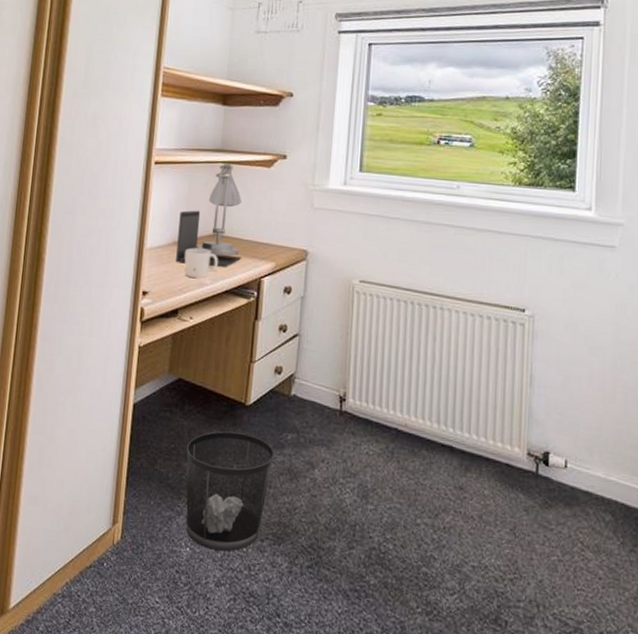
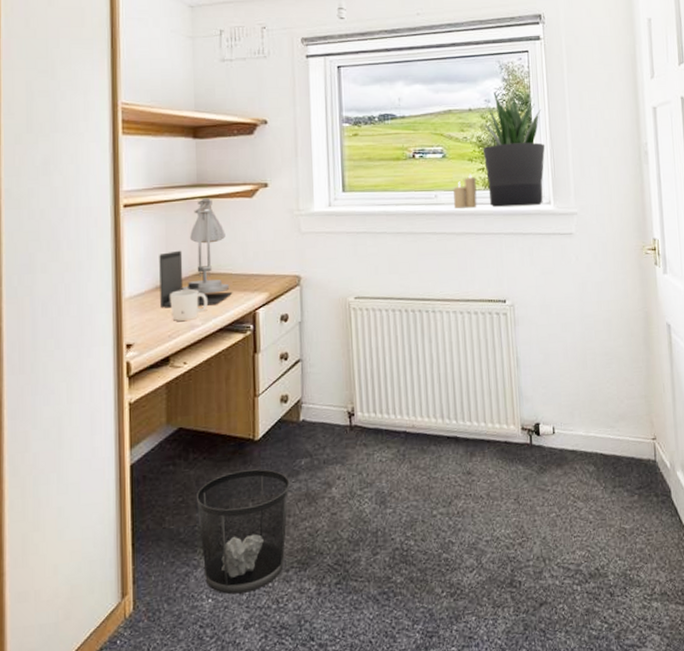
candle: none [476,167,505,205] -> present [452,174,477,210]
planter: none [516,81,593,211] -> present [482,92,546,208]

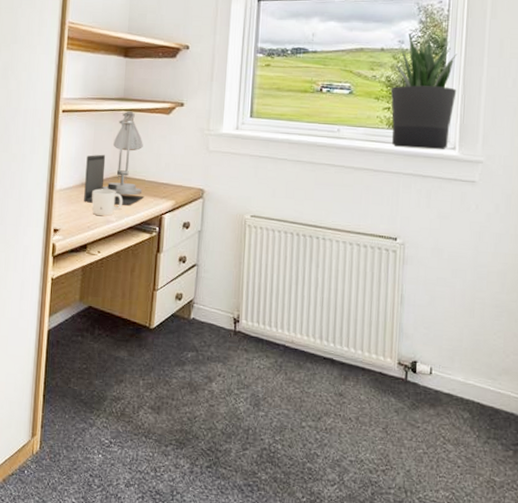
waste bin: present [196,469,290,595] -> none [97,352,176,457]
candle: present [452,174,477,210] -> none [354,112,380,146]

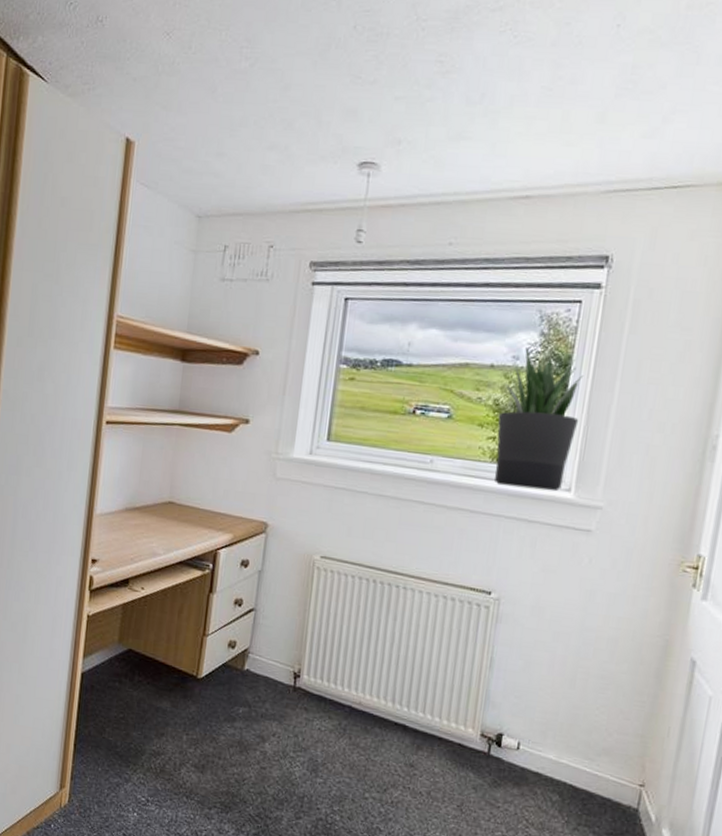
laptop: present [84,154,144,207] -> none [127,475,198,538]
mug: present [91,188,123,217] -> none [136,515,172,548]
desk lamp: present [102,111,143,196] -> none [148,425,199,526]

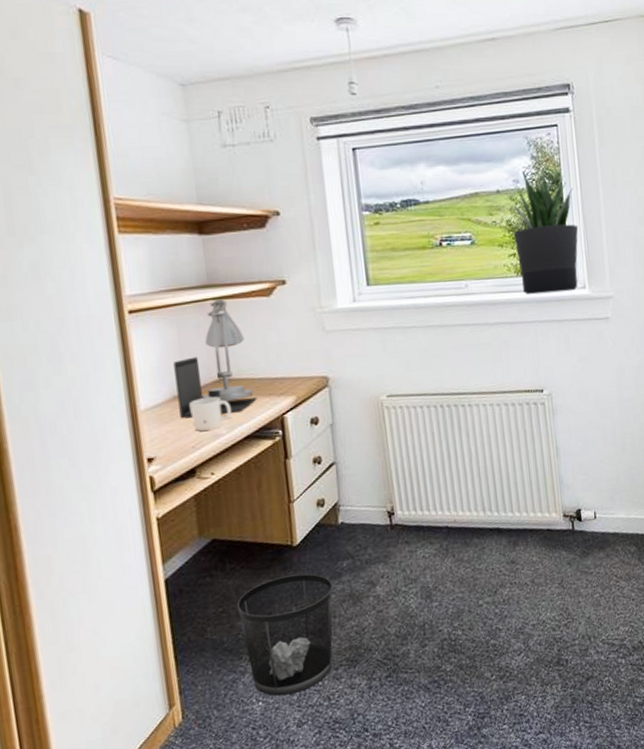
laptop: none [127,475,198,538] -> present [173,356,258,419]
waste bin: none [133,702,225,818] -> present [236,573,333,696]
mug: none [136,515,172,548] -> present [189,396,232,432]
desk lamp: none [148,425,199,526] -> present [200,299,254,402]

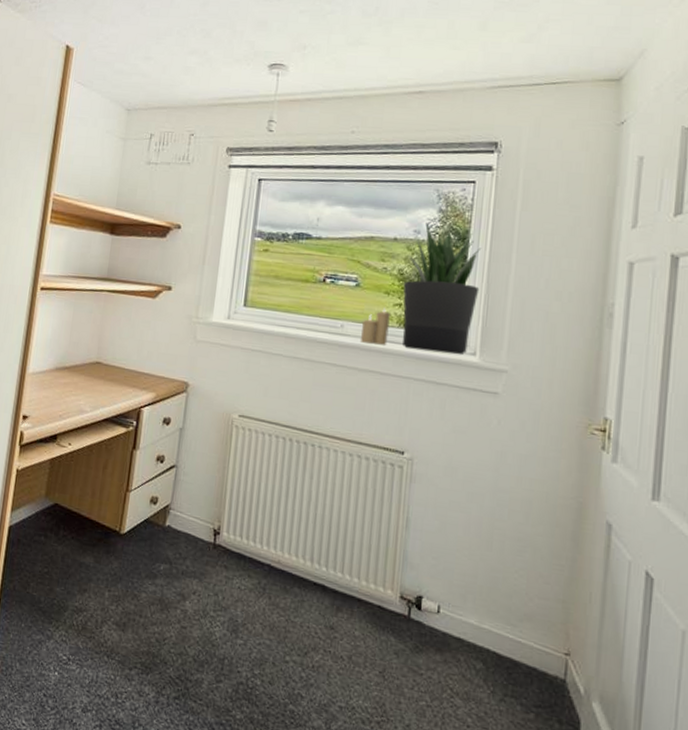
laptop: present [173,356,258,419] -> none [57,337,123,397]
mug: present [189,396,232,432] -> none [65,374,99,406]
desk lamp: present [200,299,254,402] -> none [77,292,125,385]
waste bin: present [236,573,333,696] -> none [55,558,147,678]
candle: none [483,260,510,299] -> present [359,308,390,347]

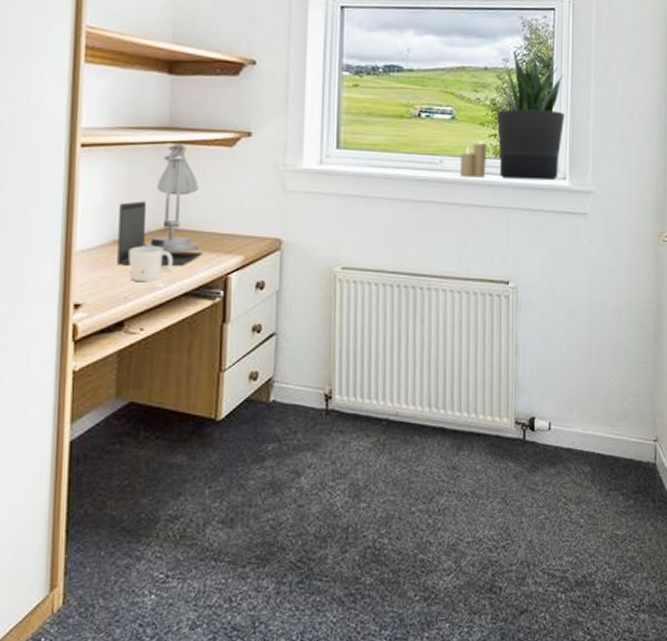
laptop: none [57,337,123,397] -> present [117,201,203,267]
mug: none [65,374,99,406] -> present [128,246,173,282]
desk lamp: none [77,292,125,385] -> present [142,143,200,252]

